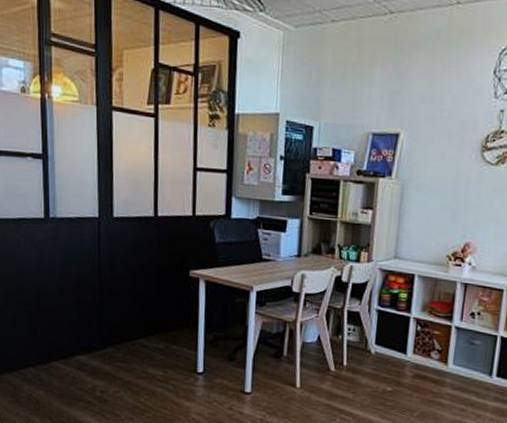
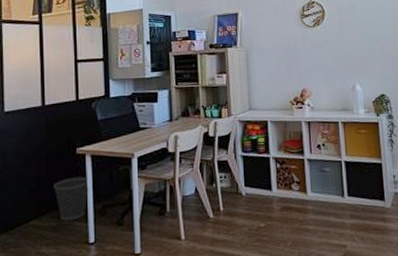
wastebasket: none [163,301,201,346] -> present [54,176,89,221]

